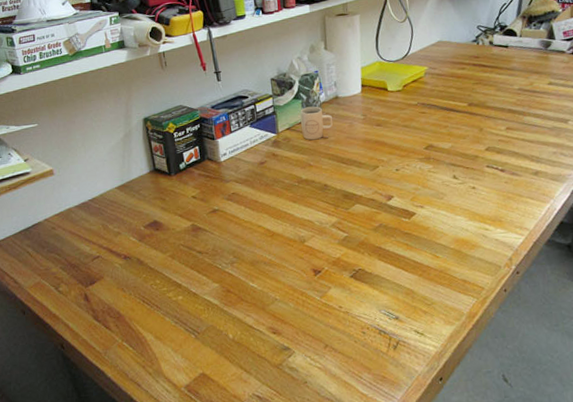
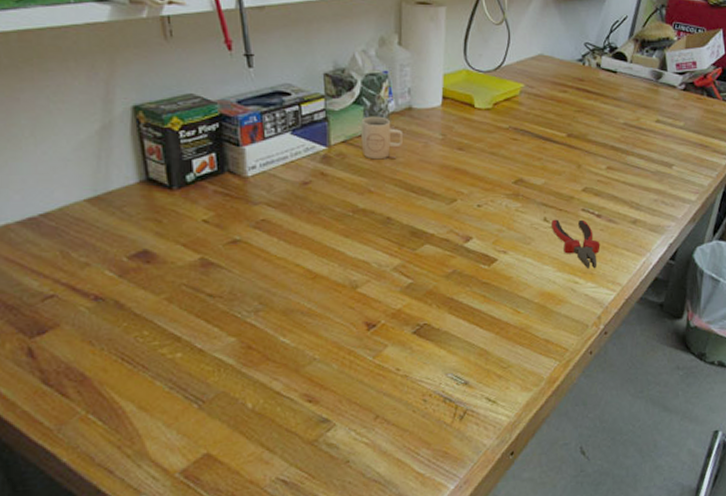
pliers: none [460,174,506,217] -> present [552,219,601,269]

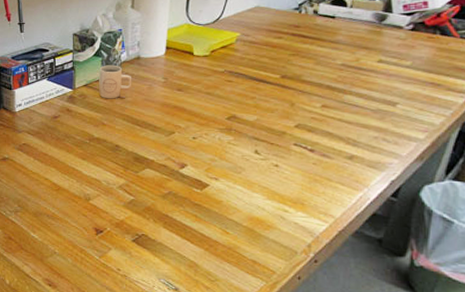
pliers: present [552,219,601,269] -> none [263,152,313,200]

